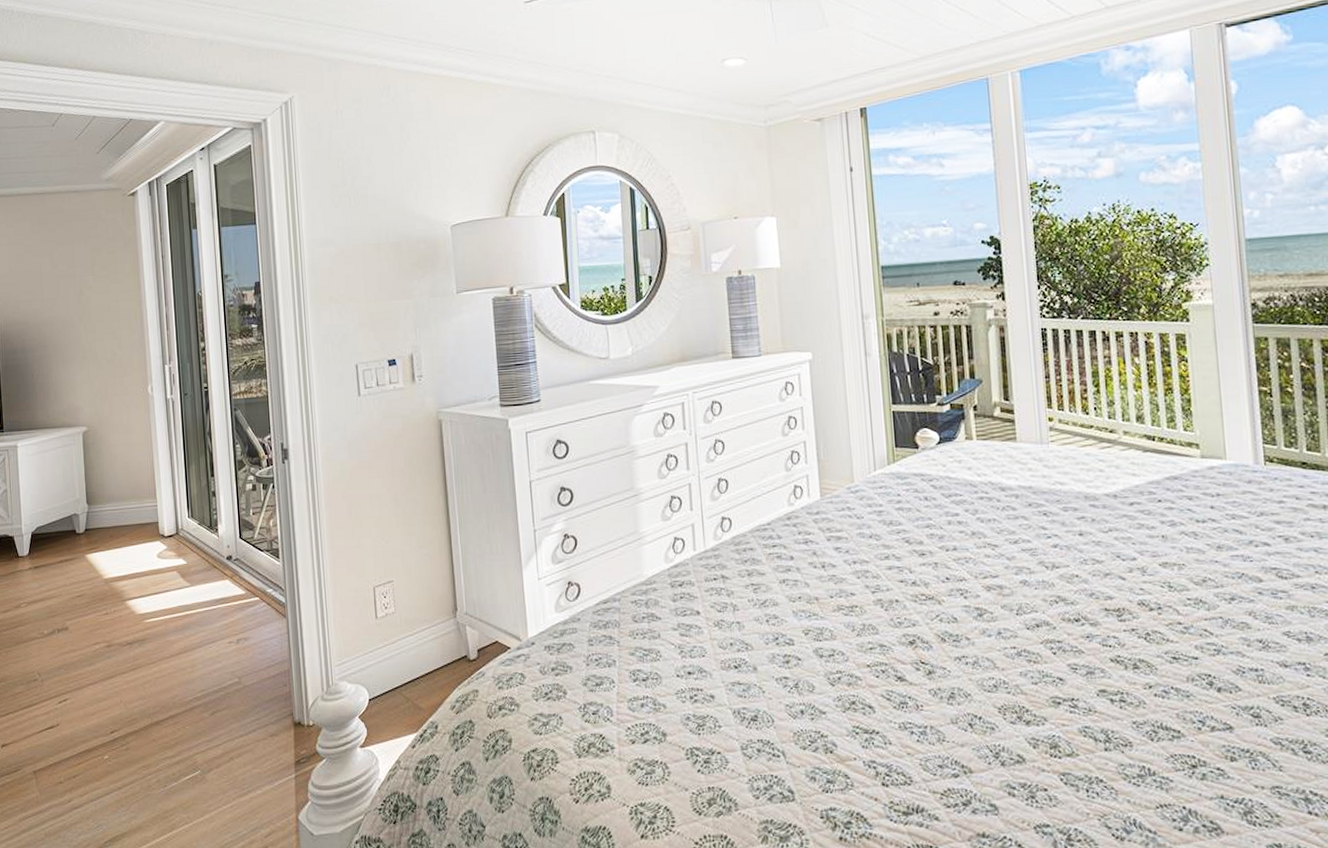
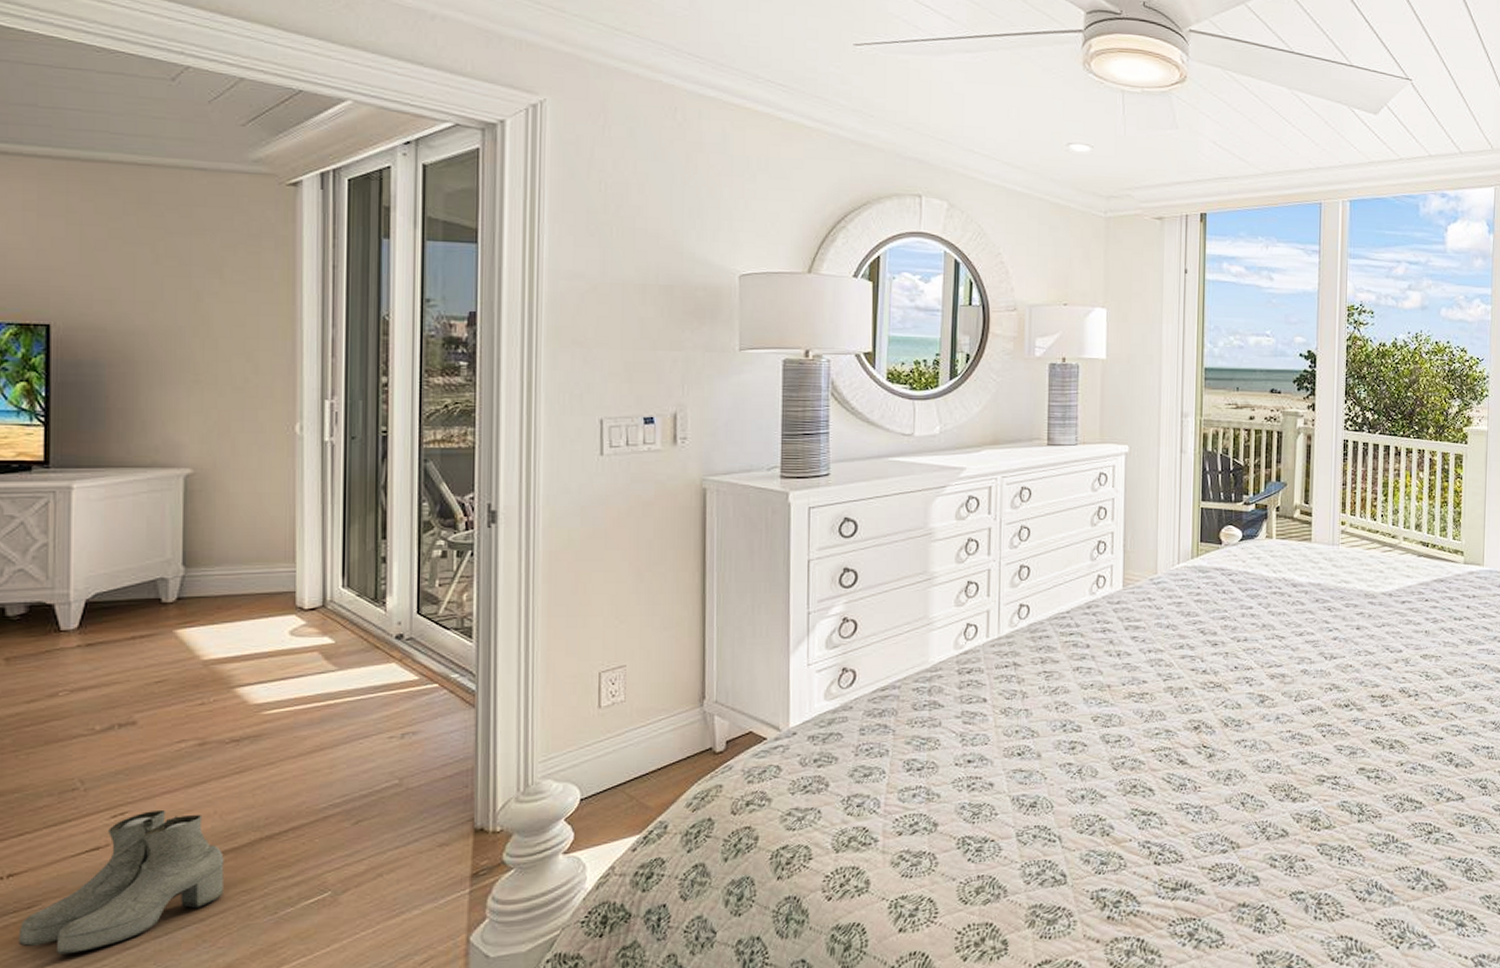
boots: none [11,698,131,809] -> present [18,809,224,954]

